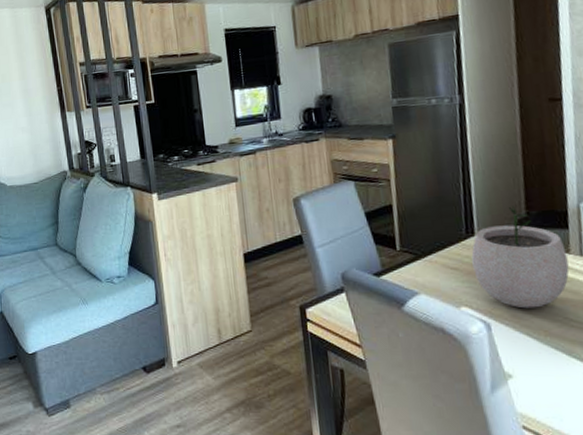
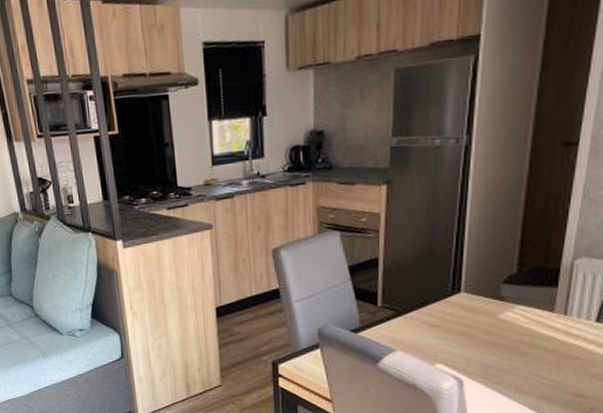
plant pot: present [471,206,570,309] -> none [454,262,551,366]

